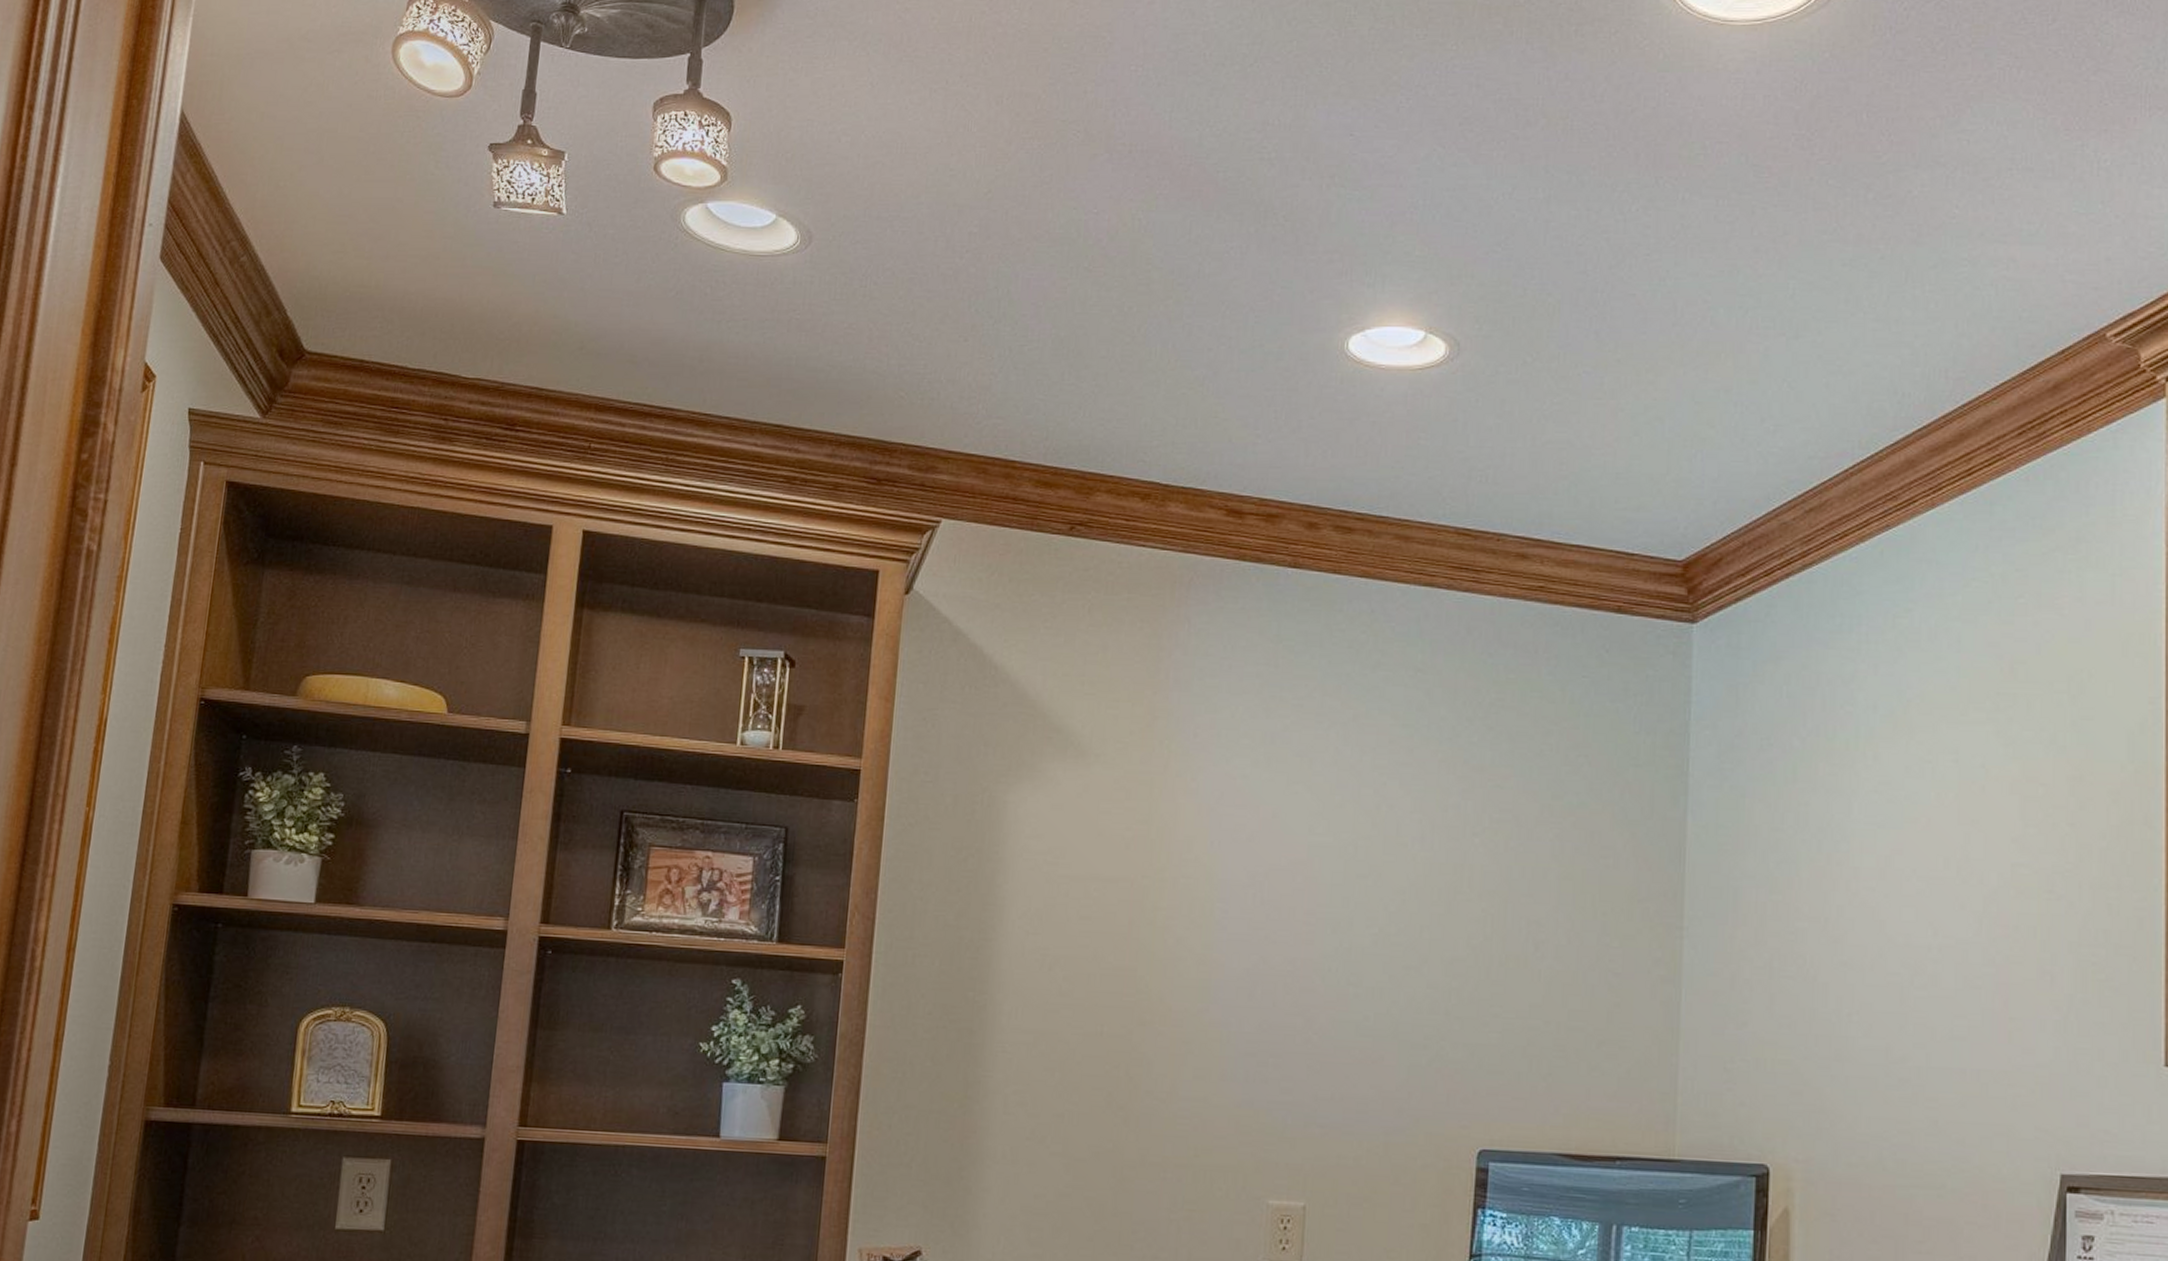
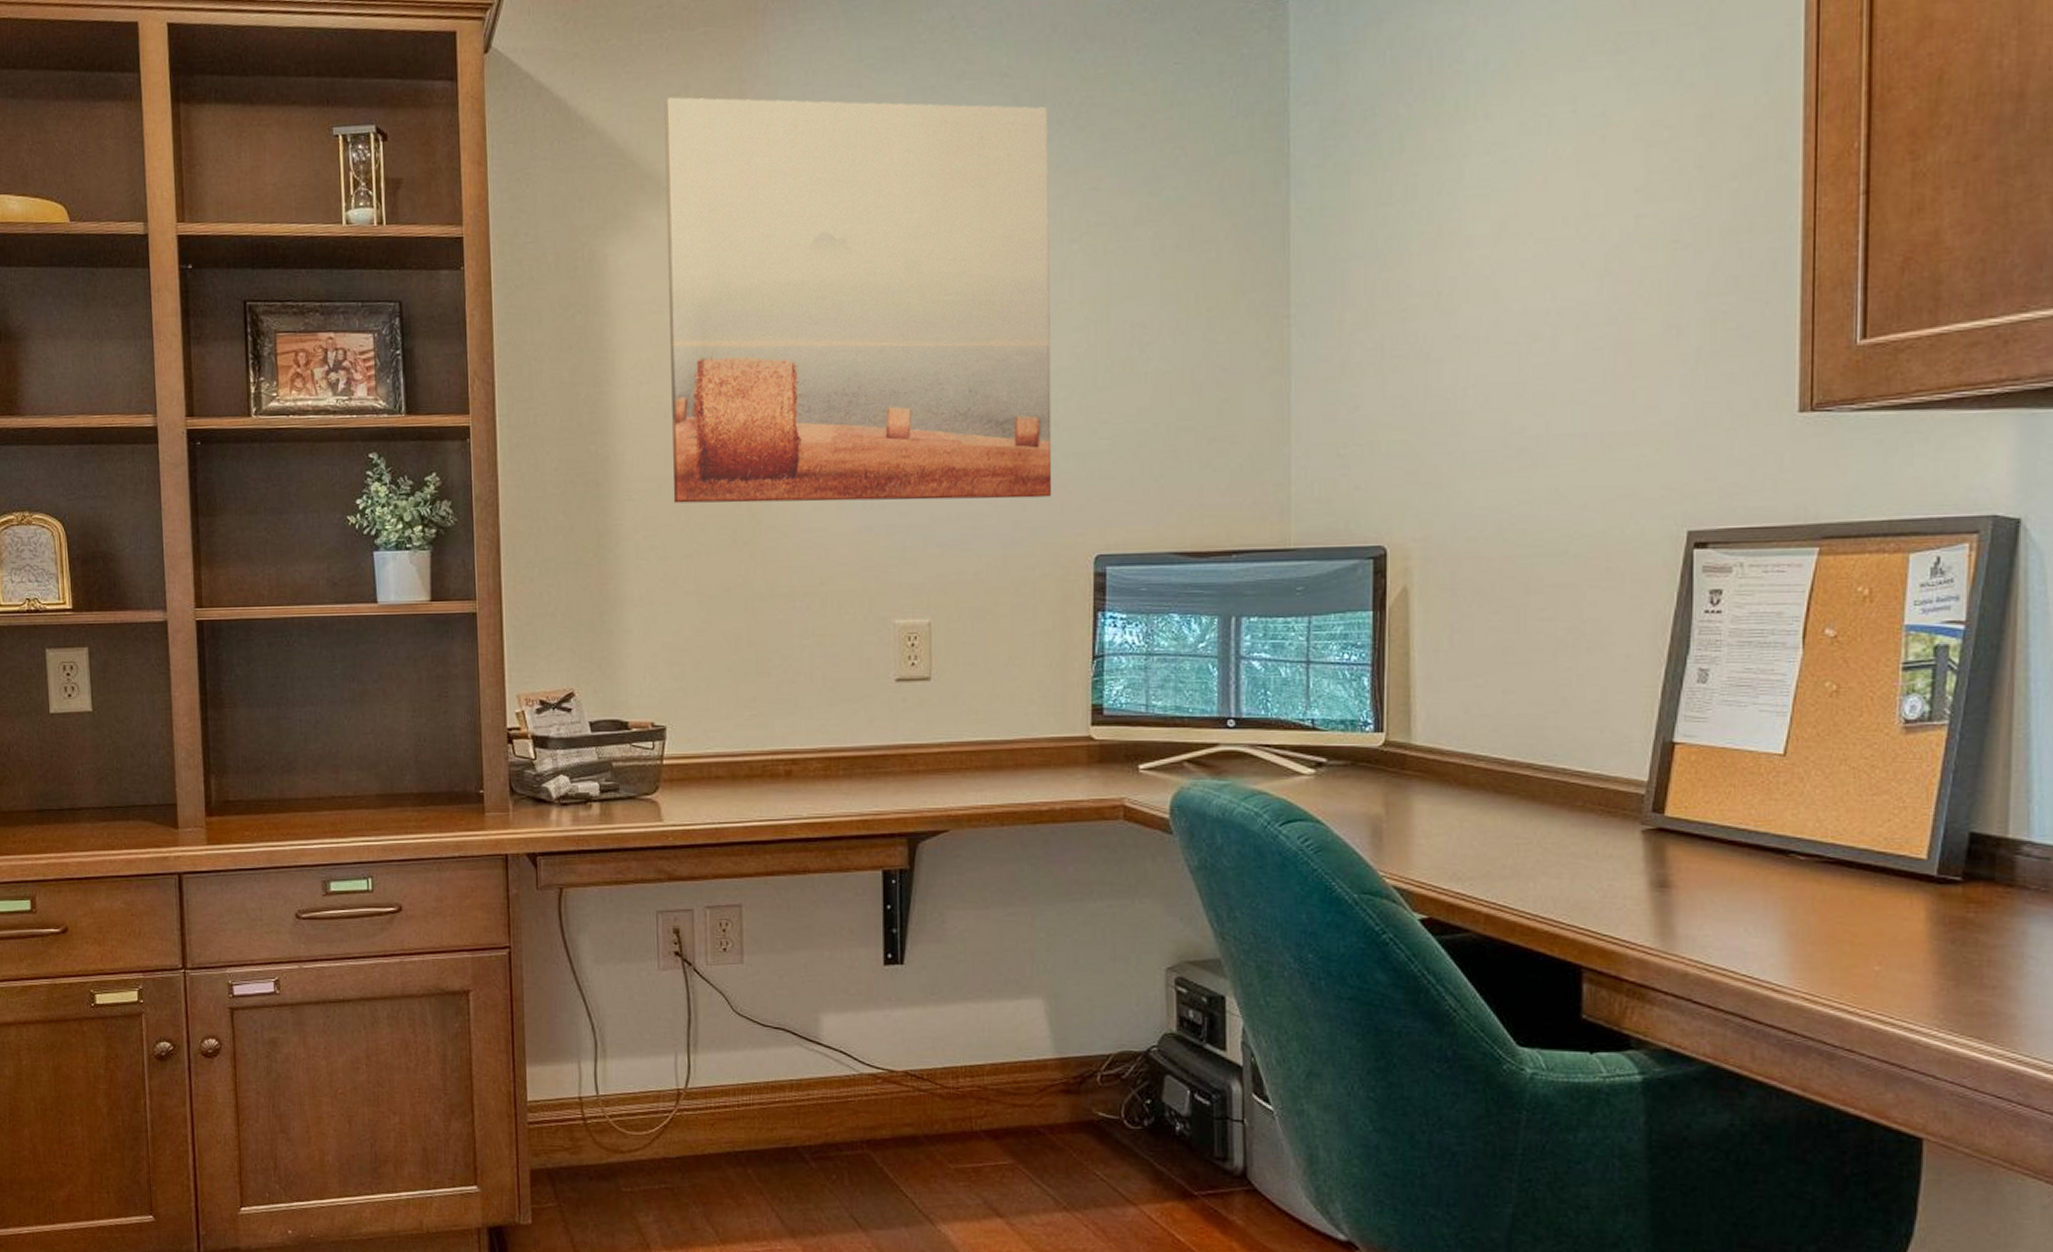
wall art: none [1049,656,1458,1087] -> present [663,97,1052,503]

